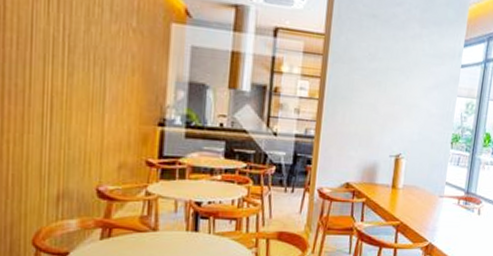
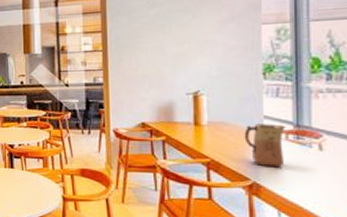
vase: none [429,189,460,230] -> present [244,124,286,168]

